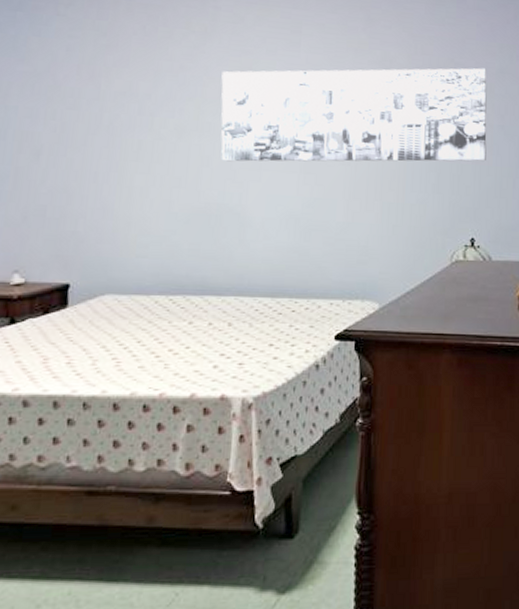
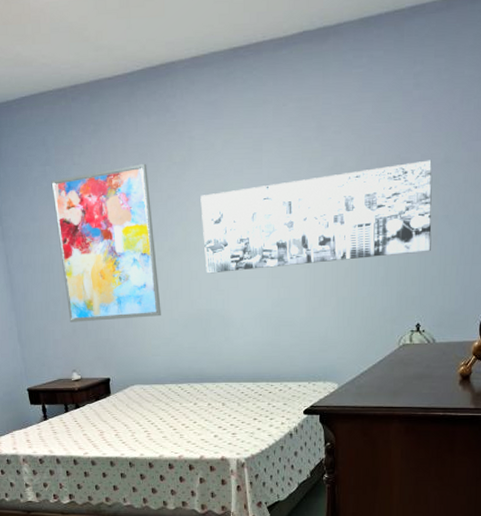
wall art: none [19,26,157,208] -> present [51,163,161,322]

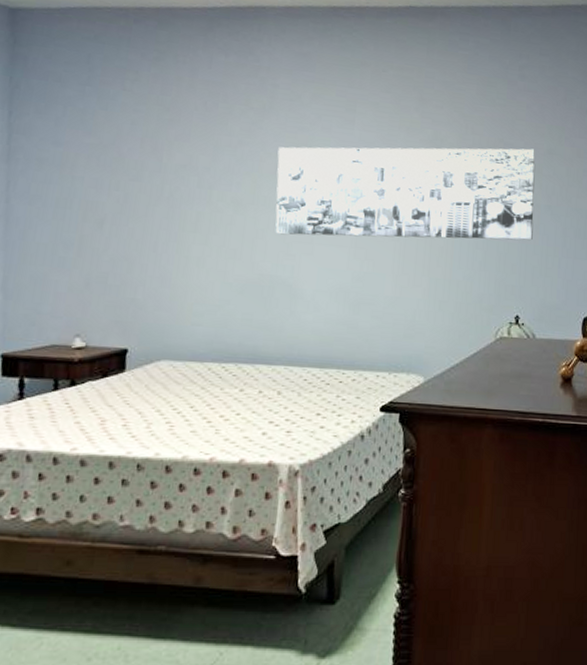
wall art: present [51,163,161,322] -> none [83,102,217,278]

